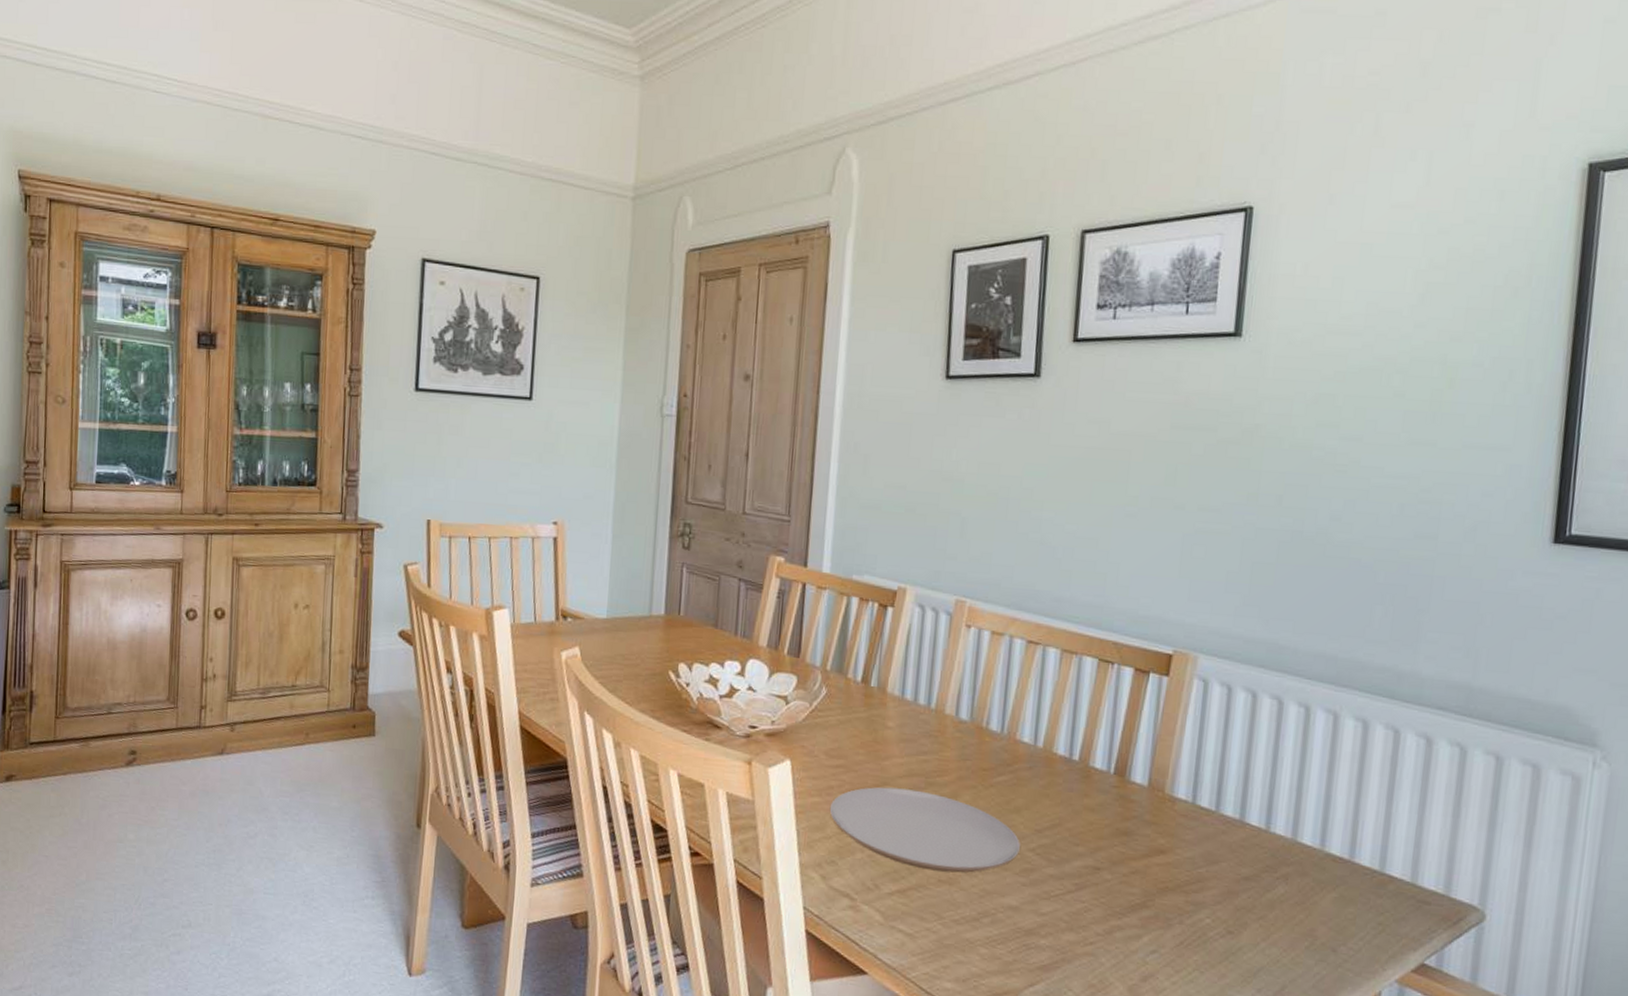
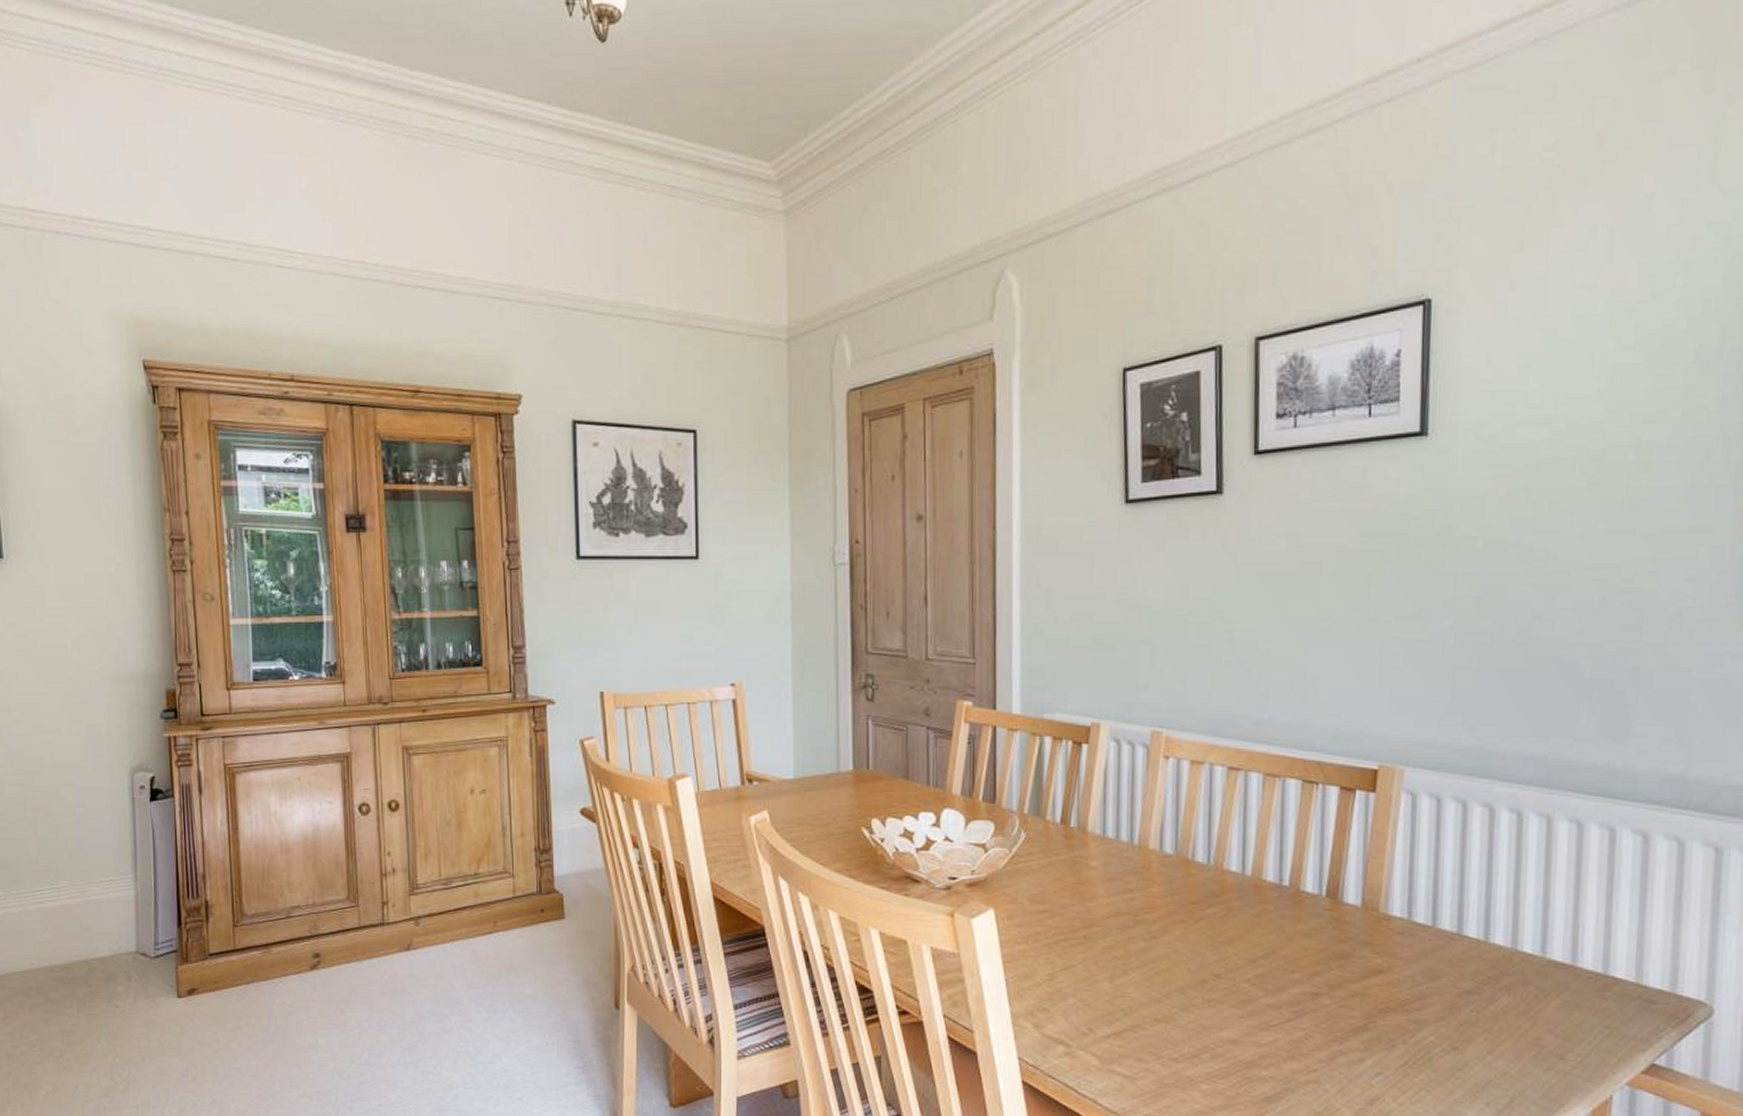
plate: present [829,787,1020,873] -> none [1037,929,1235,1010]

